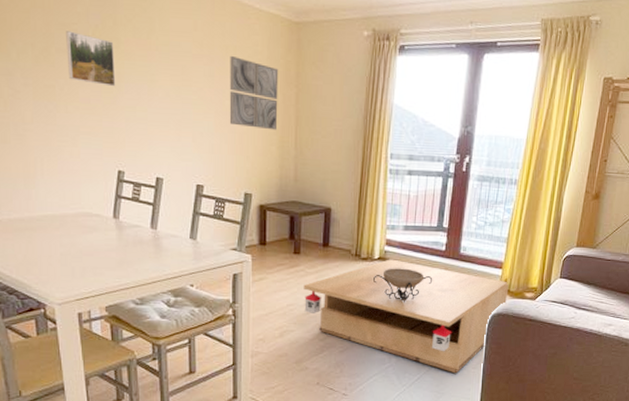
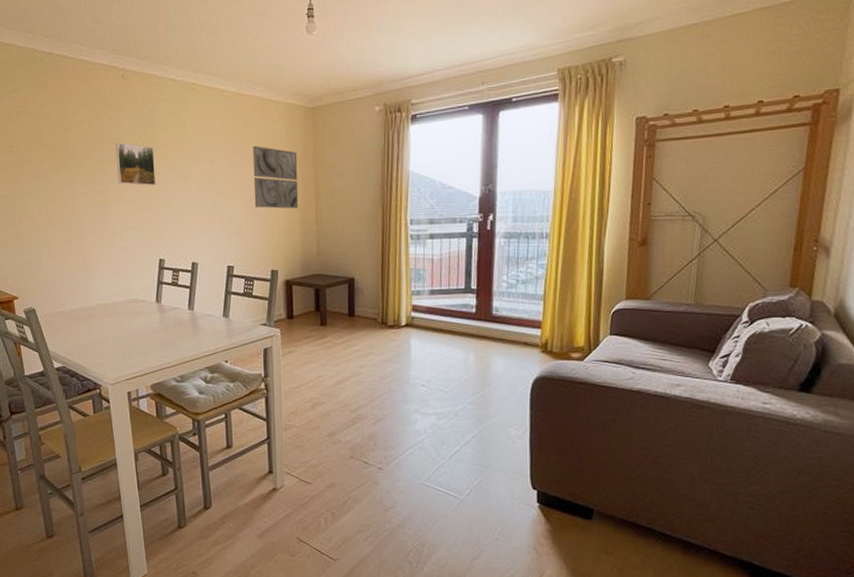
coffee table: present [303,259,509,374] -> none [332,325,551,445]
decorative bowl: present [372,268,433,303] -> none [401,333,465,370]

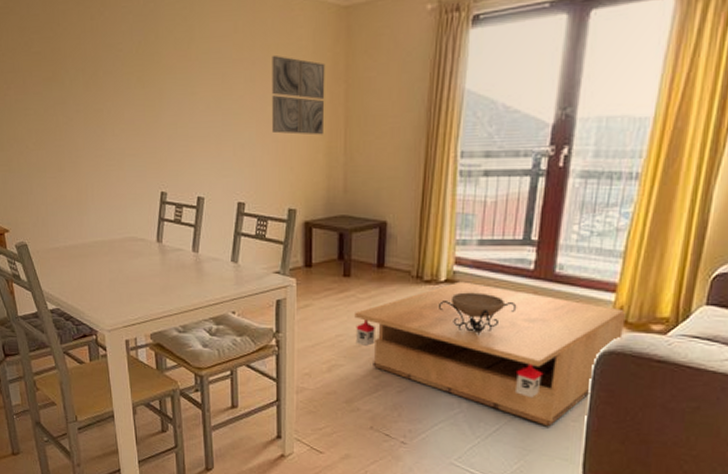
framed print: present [116,143,156,186] -> none [112,51,158,105]
coffee table: none [332,325,551,445] -> present [354,281,626,427]
decorative bowl: none [401,333,465,370] -> present [437,292,517,335]

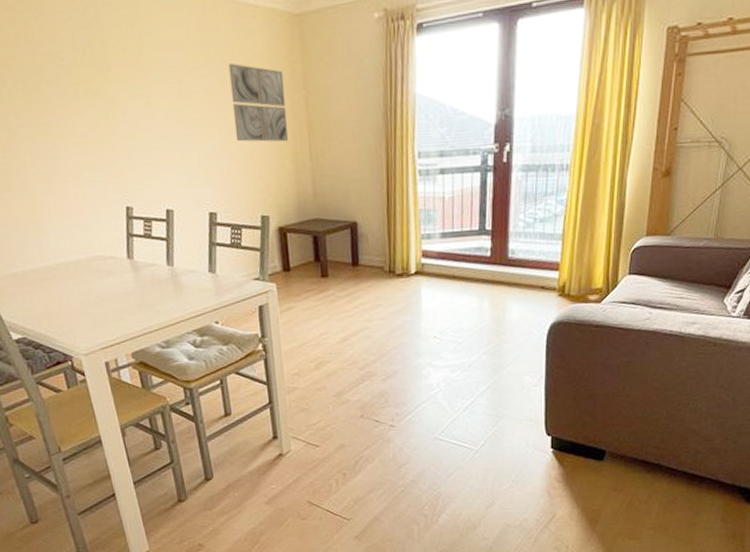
coffee table: present [354,281,626,427] -> none [335,272,568,394]
decorative bowl: present [437,292,517,335] -> none [410,281,479,320]

